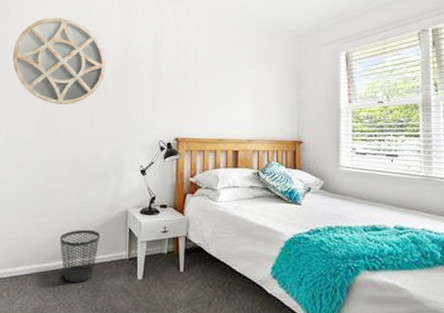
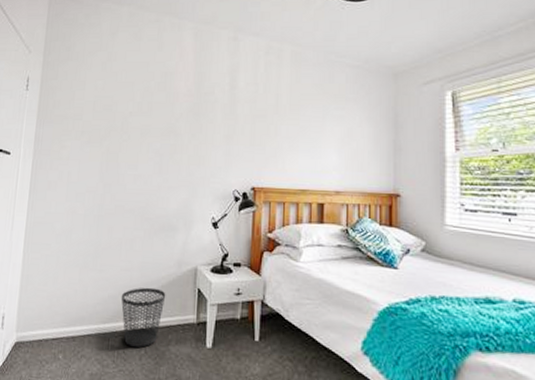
home mirror: present [12,17,106,104] -> none [76,53,177,148]

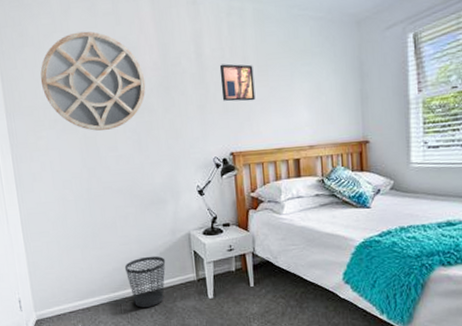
home mirror: none [76,53,177,148] -> present [40,31,146,131]
wall art: none [250,98,285,138] -> present [219,63,256,102]

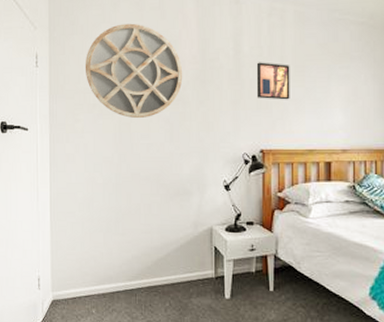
wastebasket: present [124,256,166,308] -> none [143,247,185,301]

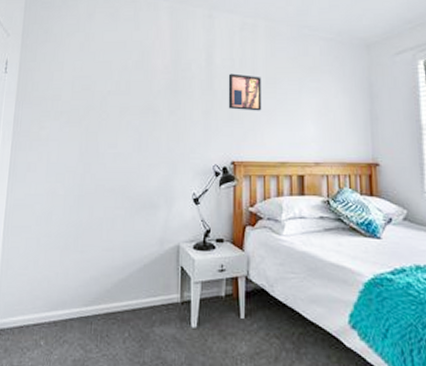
home mirror: present [85,23,183,118] -> none [55,33,155,126]

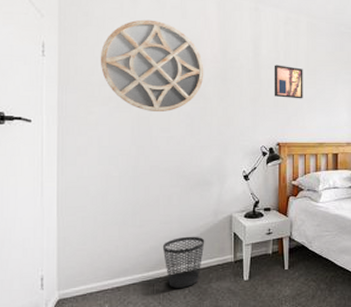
home mirror: none [55,33,155,126] -> present [100,19,204,111]
wastebasket: none [103,267,149,330] -> present [162,236,205,288]

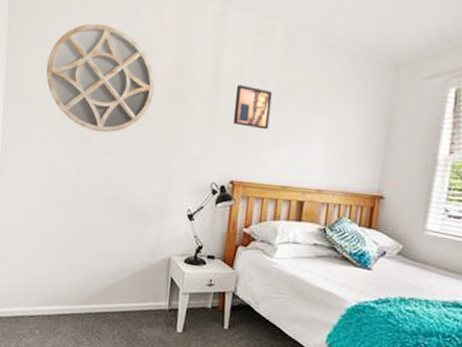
wastebasket: present [162,236,205,288] -> none [94,273,139,329]

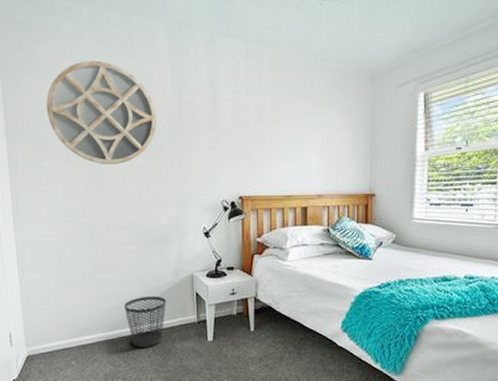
wastebasket: none [94,273,139,329] -> present [123,295,167,347]
wall art: present [232,84,273,130] -> none [233,107,268,146]

